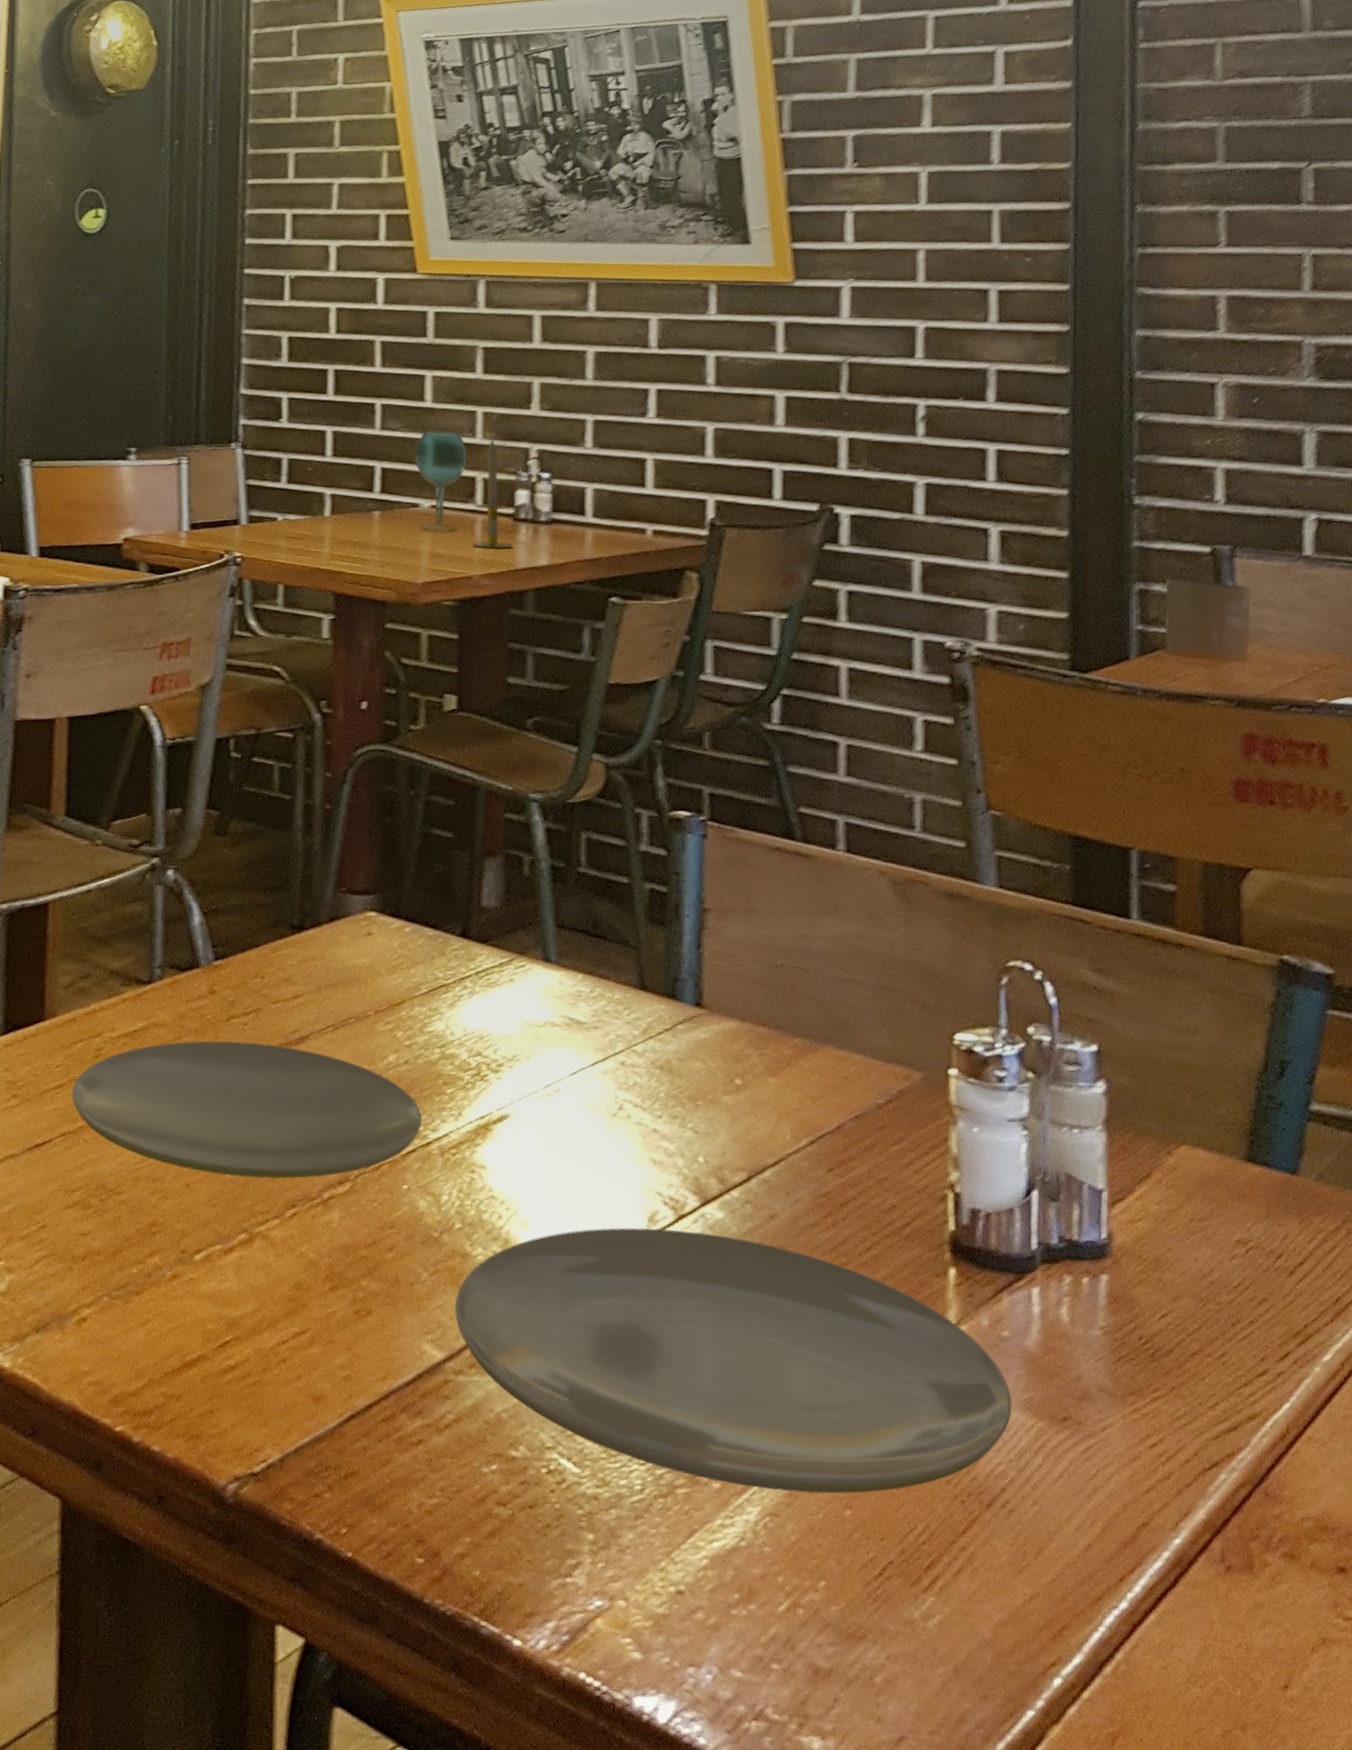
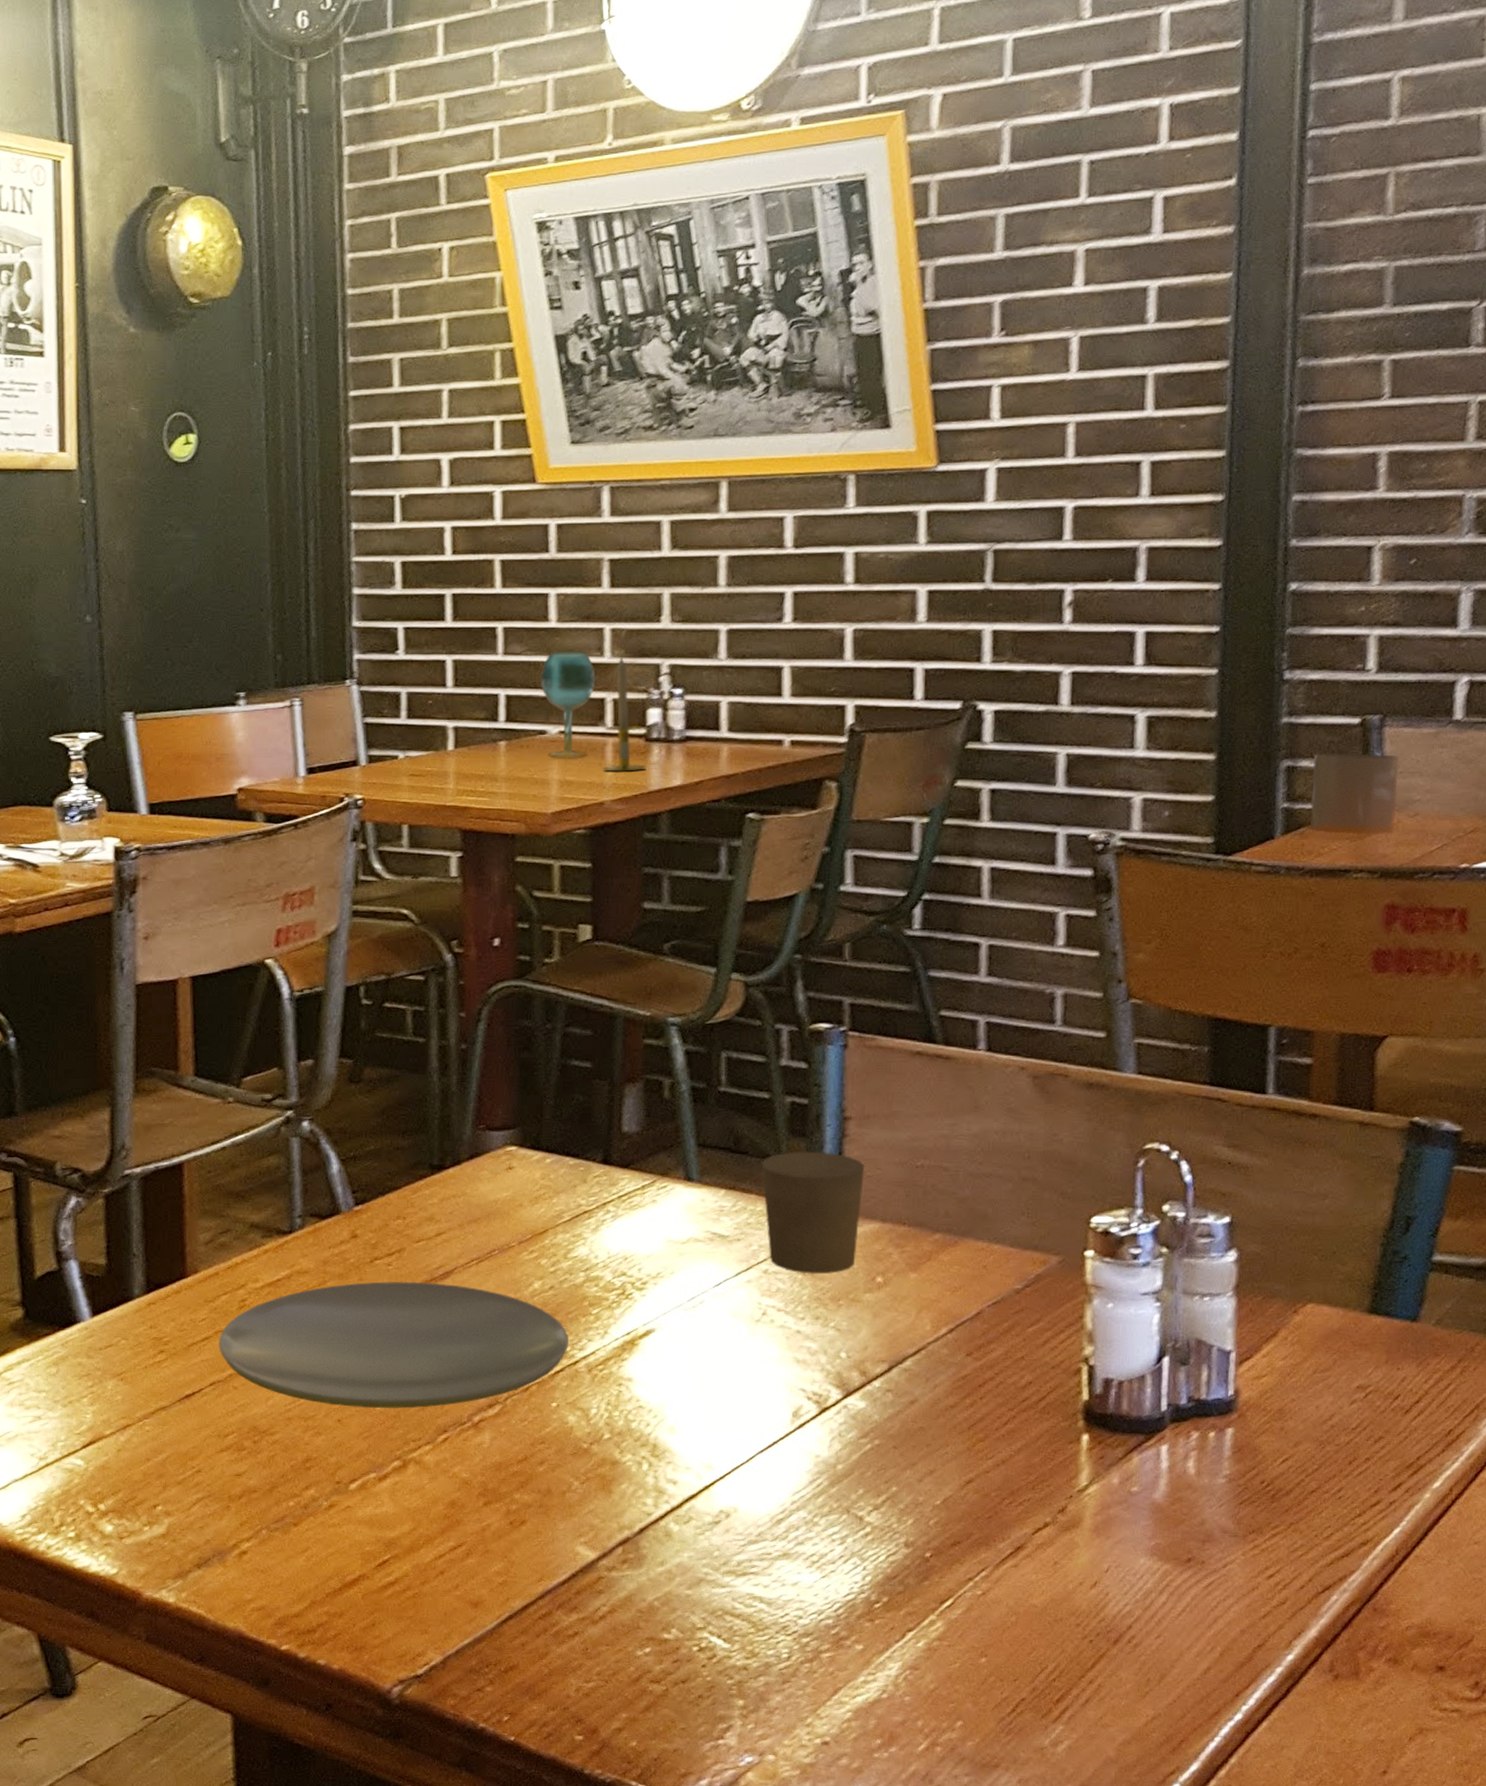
plate: present [455,1227,1012,1494] -> none [607,1422,1140,1647]
candle: none [619,940,724,1072] -> present [761,1151,865,1275]

